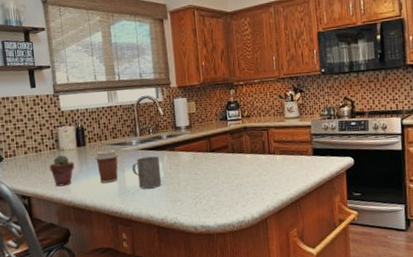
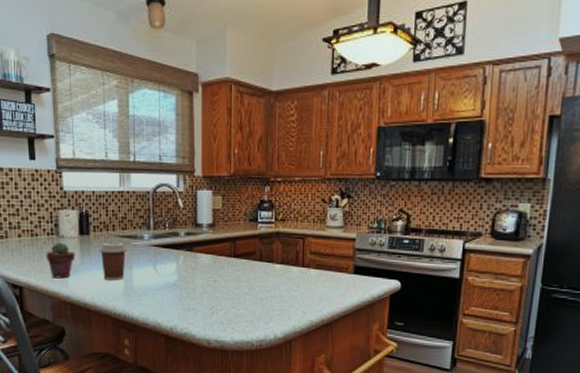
mug: present [132,156,162,189] -> none [142,255,175,292]

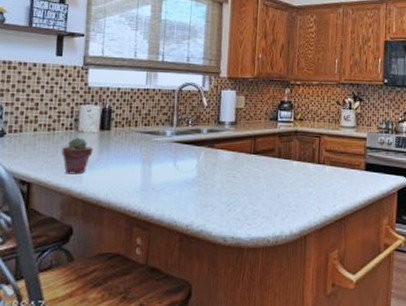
coffee cup: present [99,242,127,280] -> none [118,137,148,176]

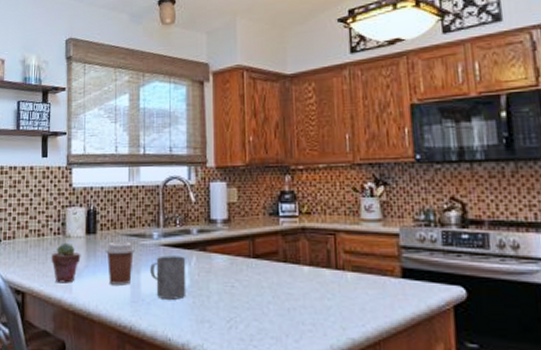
coffee cup: none [118,137,148,176] -> present [105,241,135,285]
mug: none [161,151,195,188] -> present [150,256,186,300]

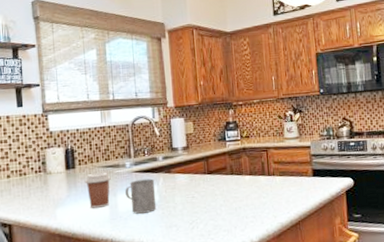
potted succulent: present [51,242,81,283] -> none [35,178,63,213]

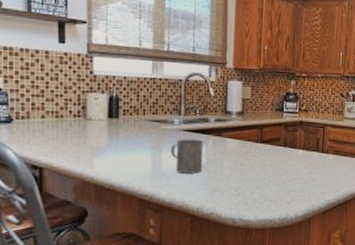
coffee cup: present [84,172,111,208] -> none [127,125,157,162]

